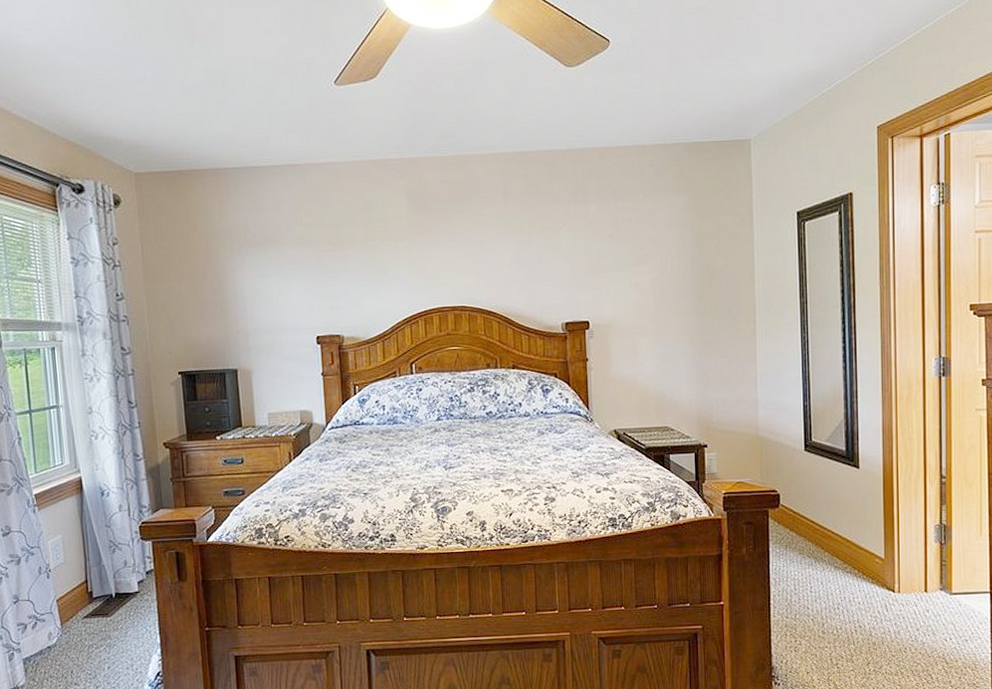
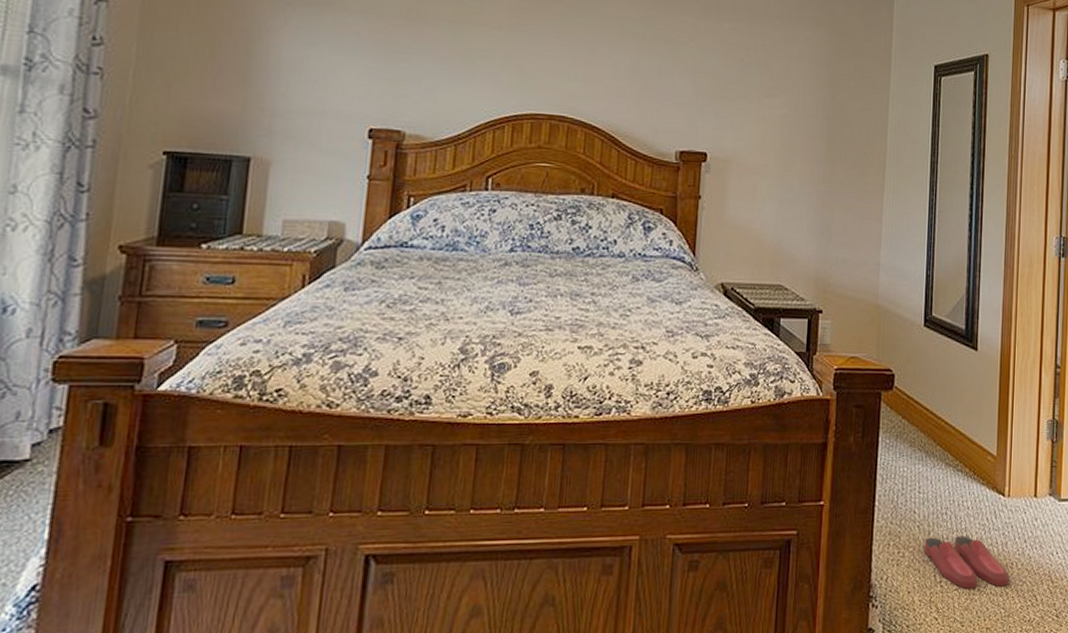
slippers: none [820,626,904,670] -> present [924,535,1010,589]

